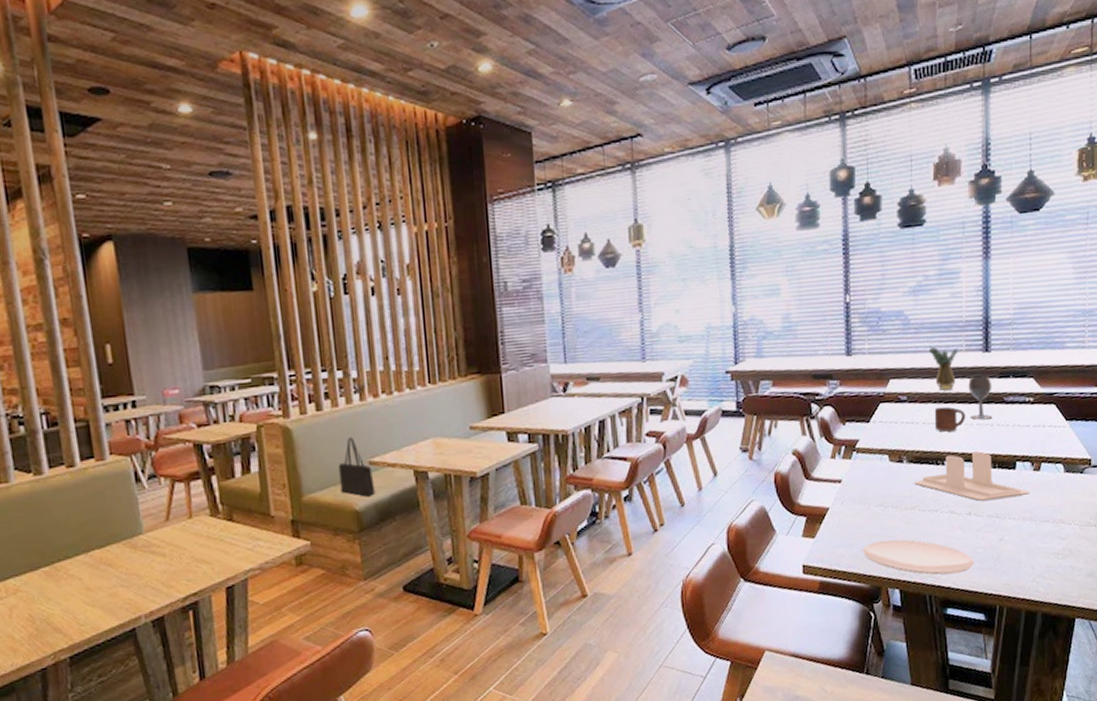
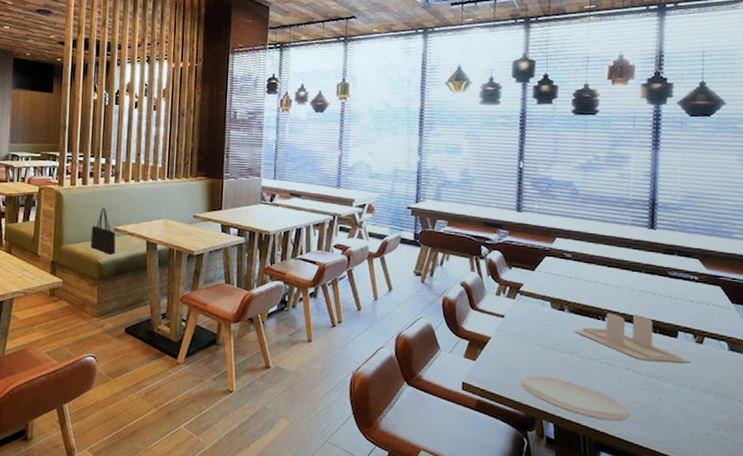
vase: present [929,346,958,391] -> none [596,216,624,256]
cup: present [934,406,966,432] -> none [597,269,628,292]
wine glass: present [968,375,993,420] -> none [632,248,656,289]

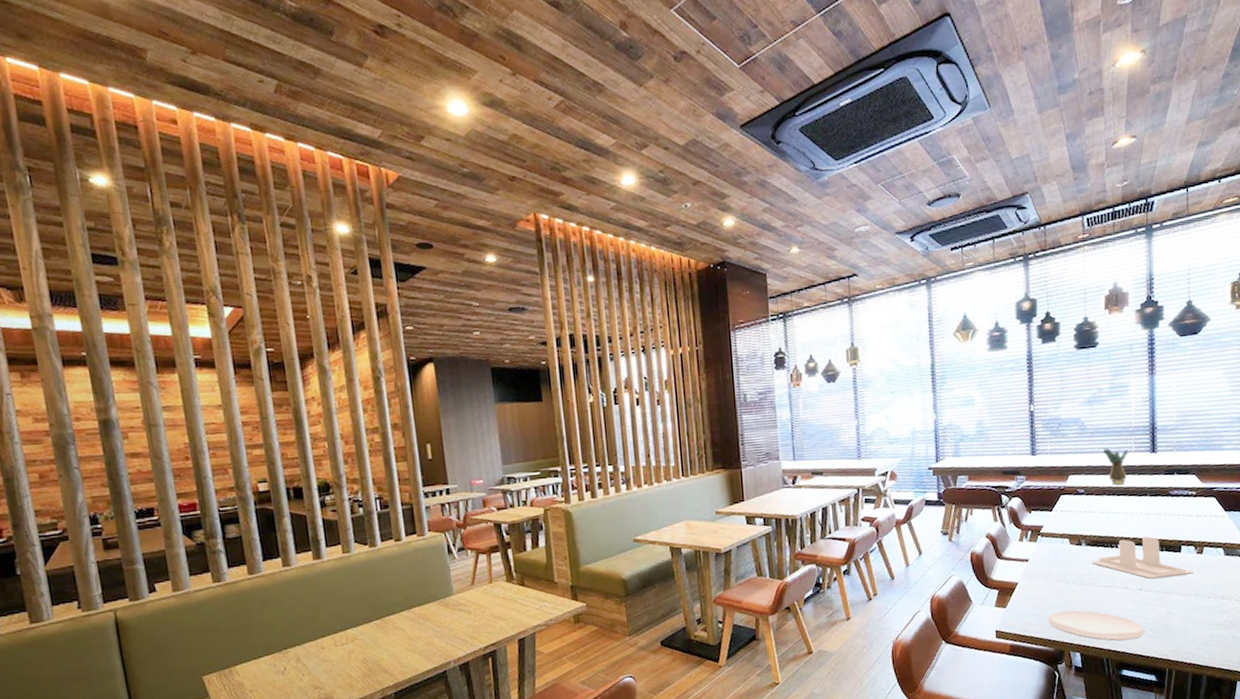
tote bag: present [90,207,116,255] -> none [608,519,639,568]
vase: none [596,216,624,256] -> present [1103,448,1129,485]

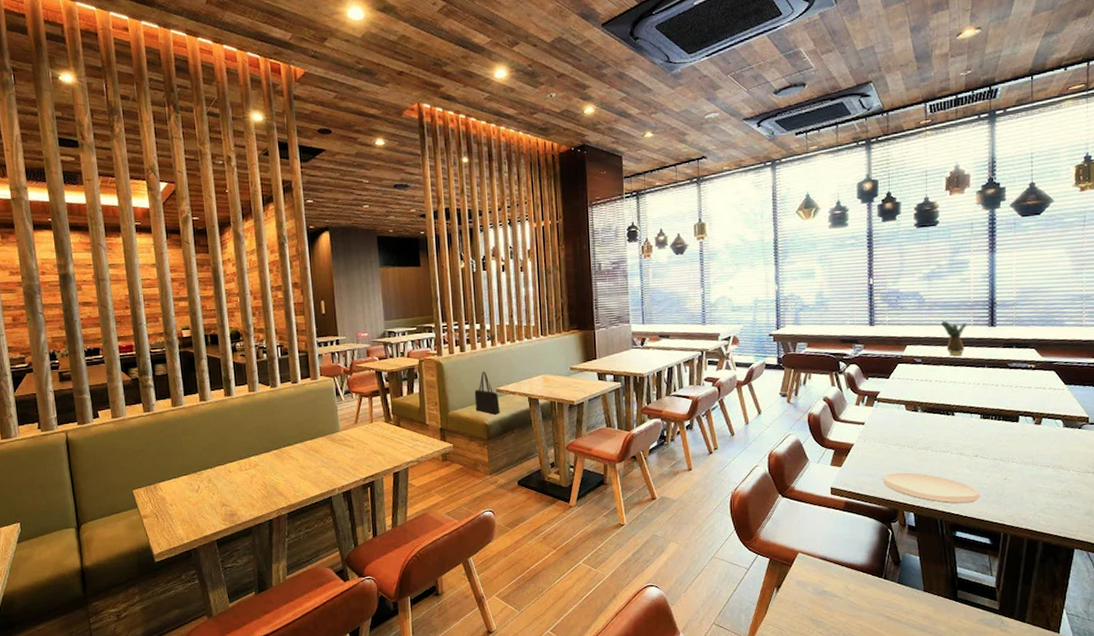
tote bag: none [608,519,639,568] -> present [474,371,500,415]
napkin holder: present [1092,536,1194,579] -> none [927,406,1031,446]

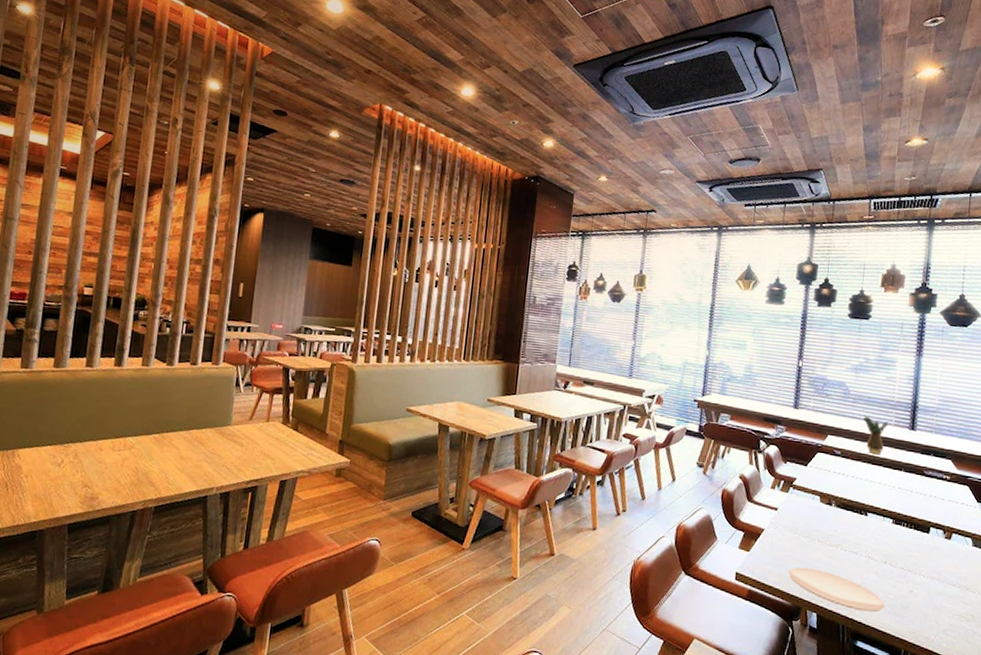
tote bag: present [474,371,500,415] -> none [381,387,408,436]

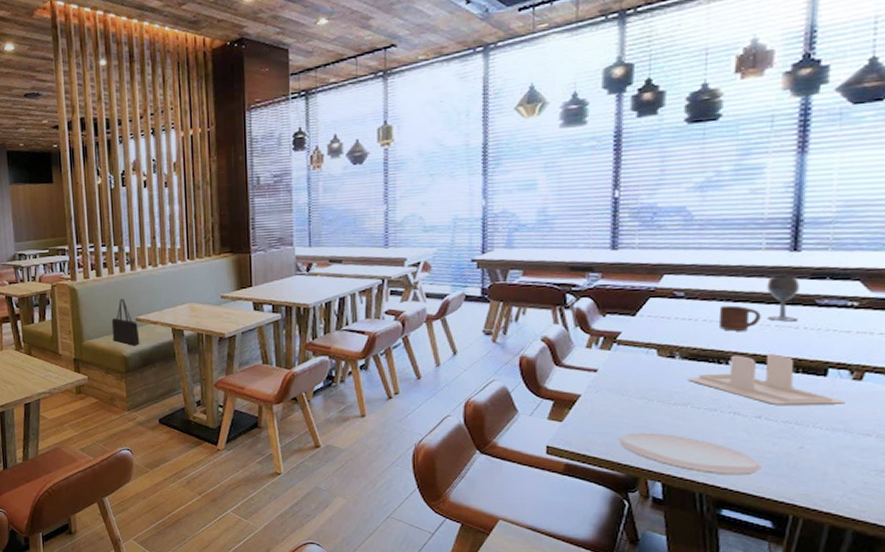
tote bag: none [381,387,408,436] -> present [111,298,140,346]
napkin holder: none [839,508,940,558] -> present [688,354,845,405]
cup: none [862,466,890,489] -> present [718,305,761,331]
vase: present [864,415,888,454] -> none [717,243,756,289]
wine glass: none [894,447,914,486] -> present [766,275,799,322]

